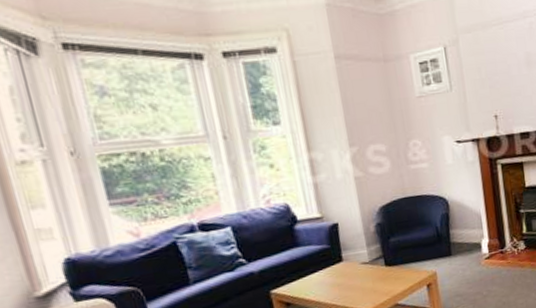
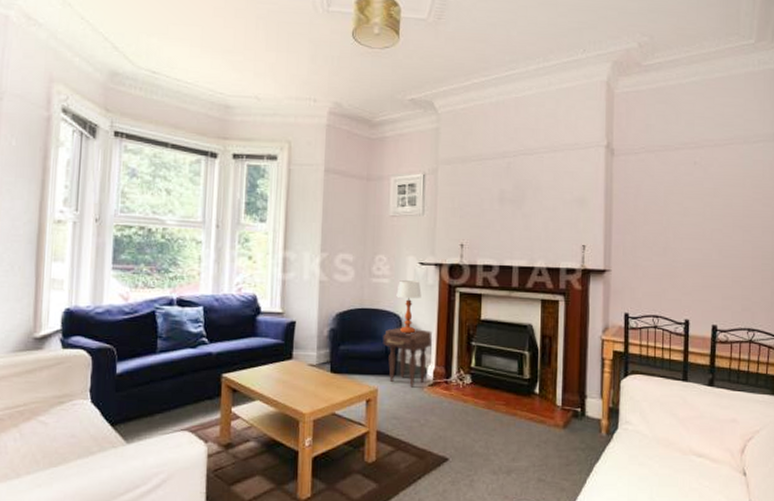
nightstand: none [432,206,482,264] -> present [382,327,432,388]
table lamp: none [438,160,464,215] -> present [396,280,422,334]

